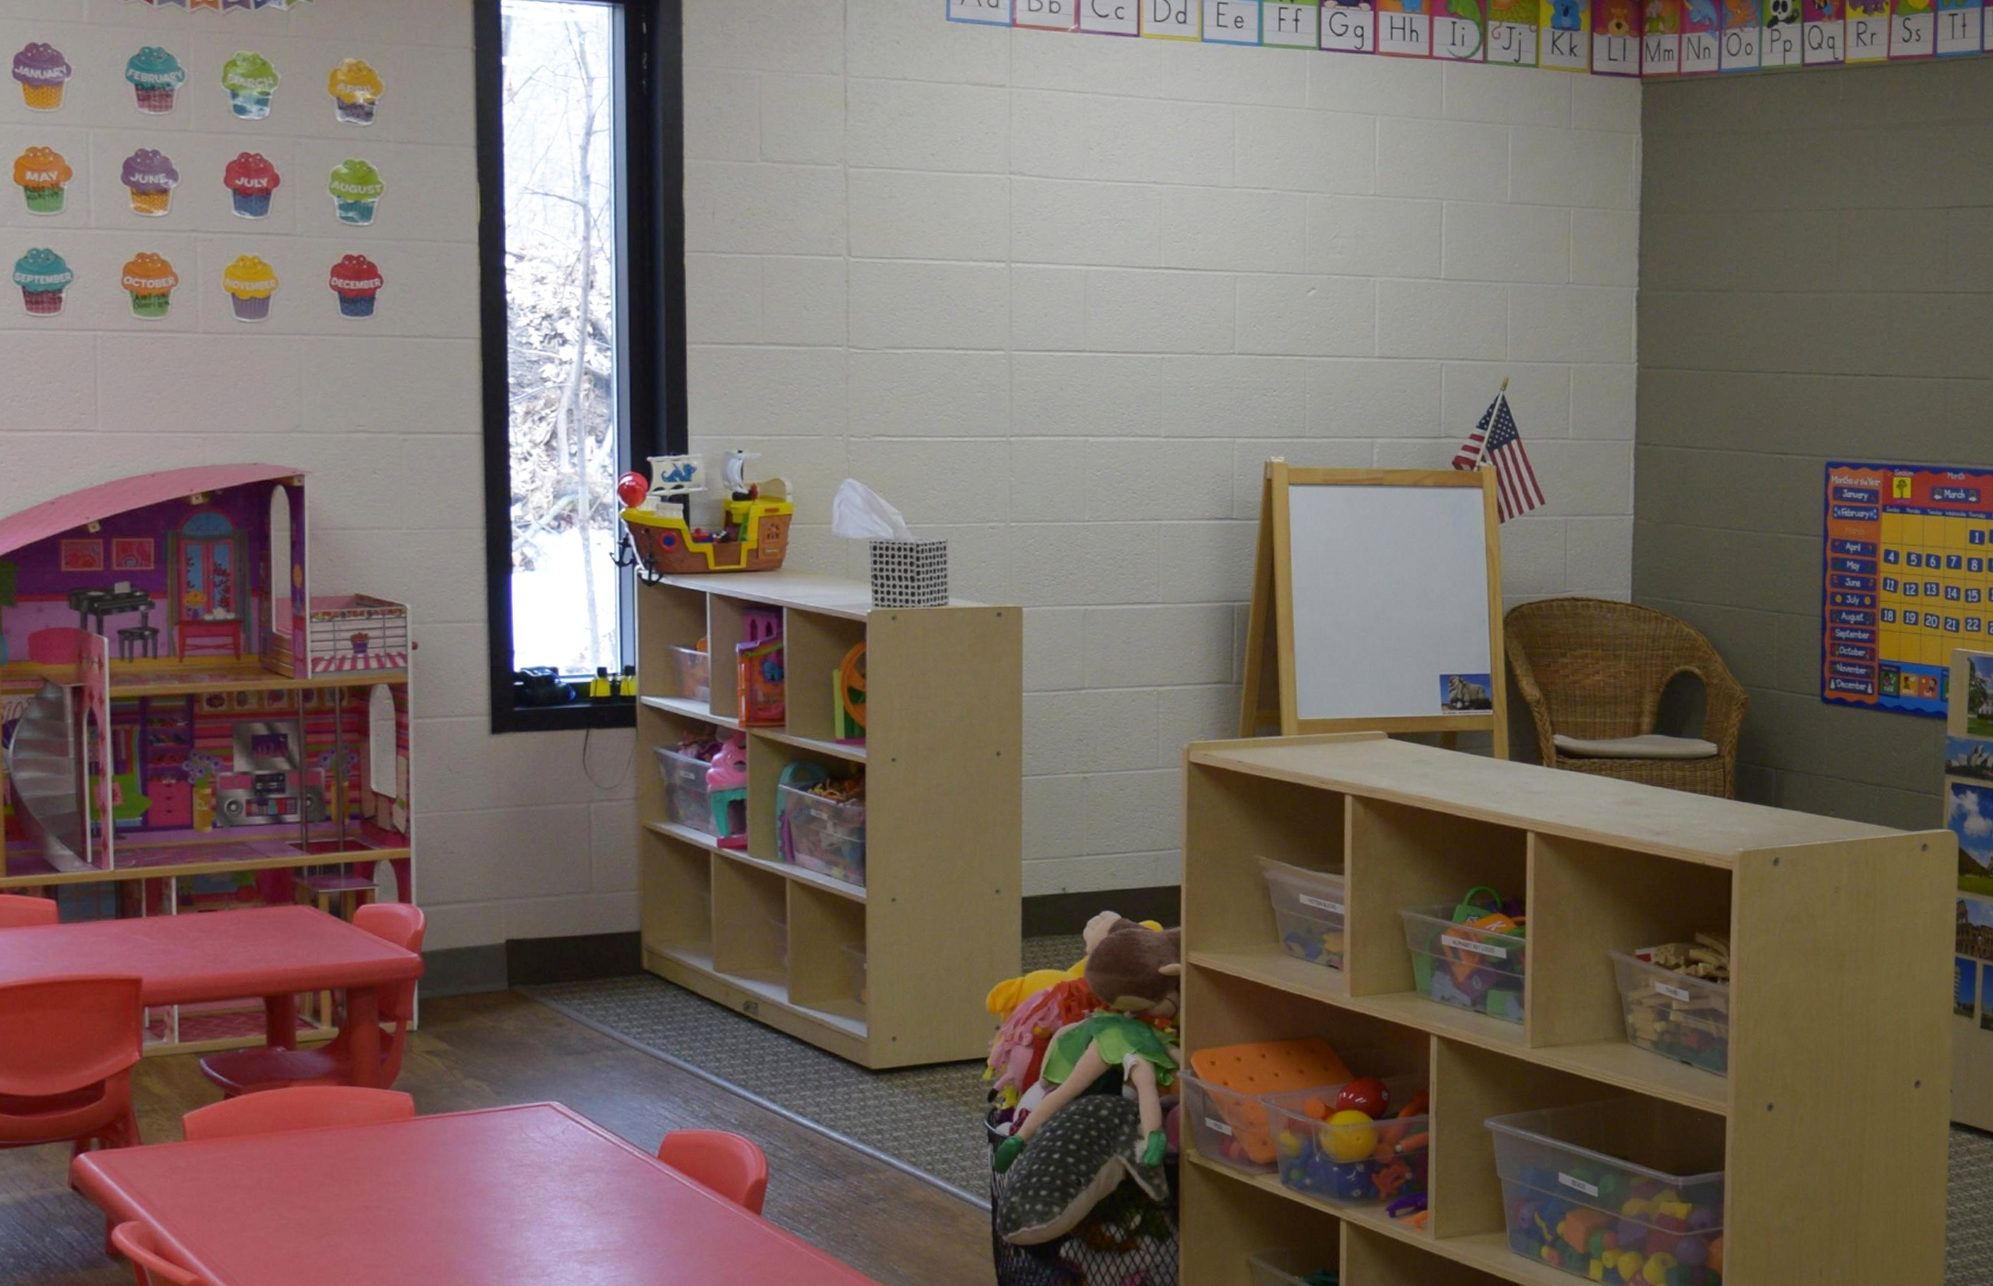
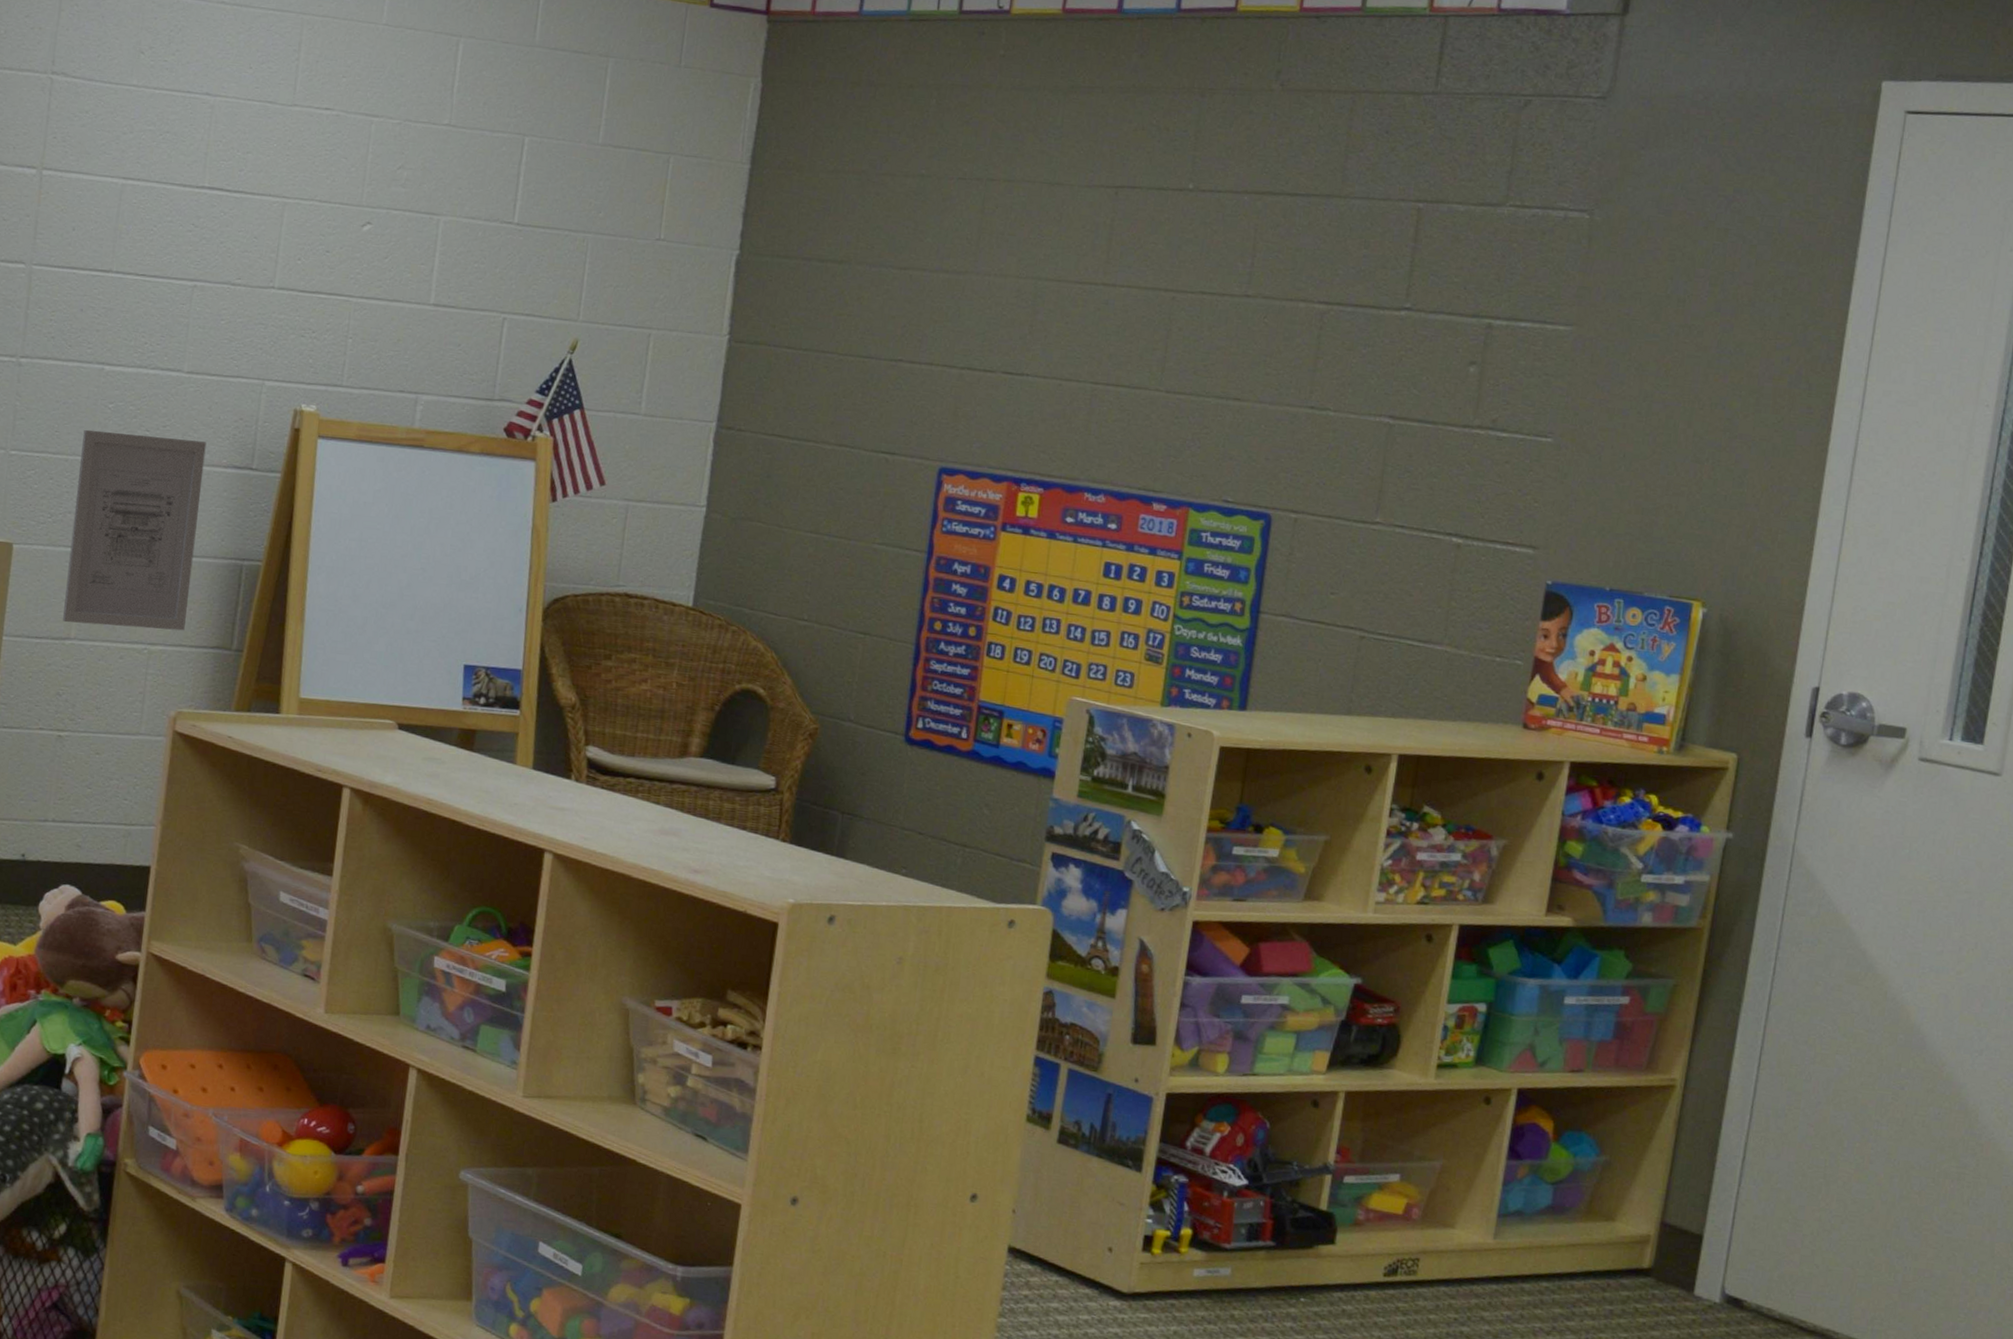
wall art: none [1075,497,1189,674] -> present [63,429,207,631]

